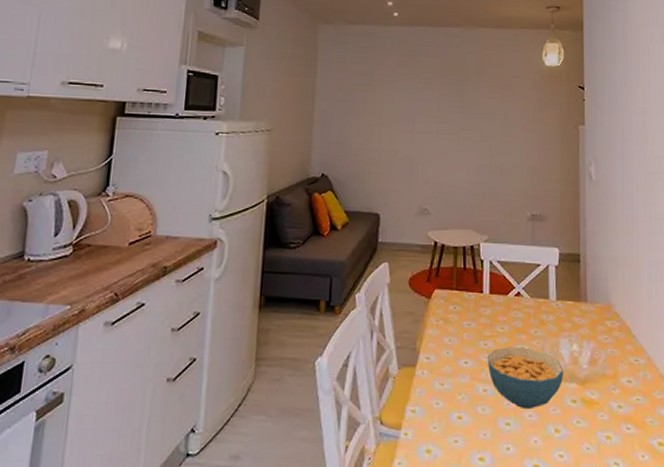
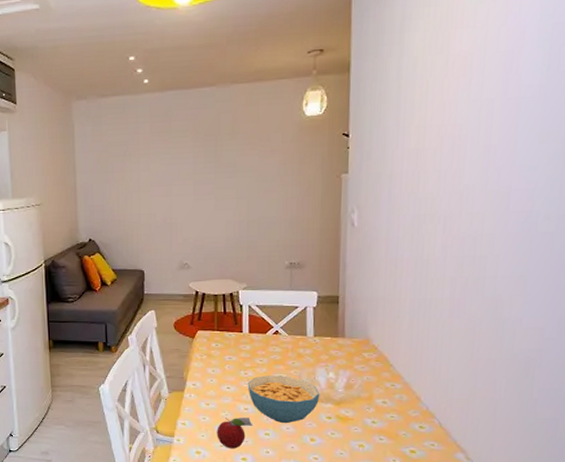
fruit: none [451,402,493,445] -> present [217,418,253,449]

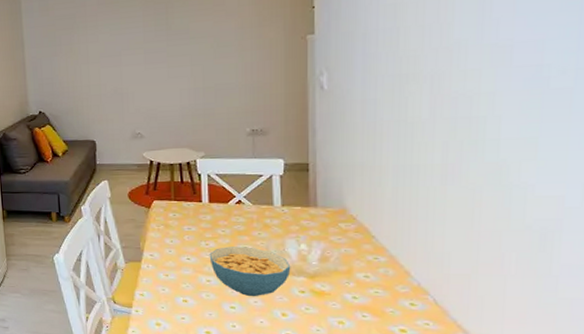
fruit: present [217,418,253,449] -> none [177,289,217,321]

